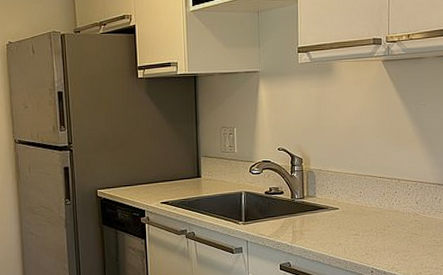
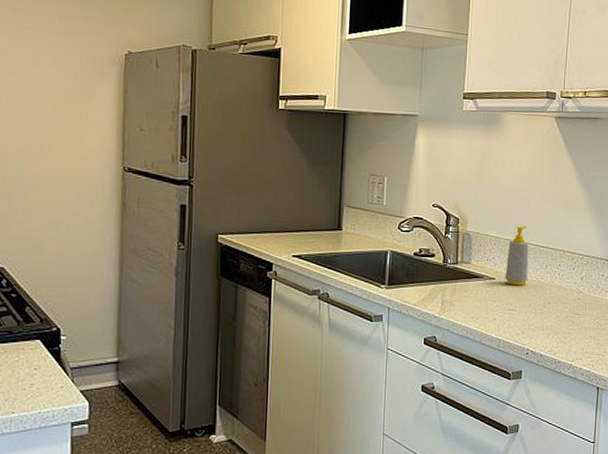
soap bottle: none [347,160,368,214] -> present [505,225,529,286]

